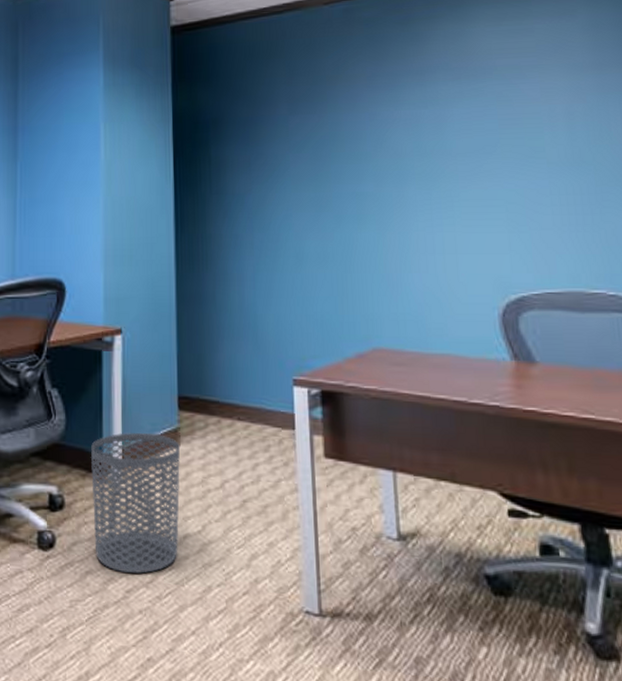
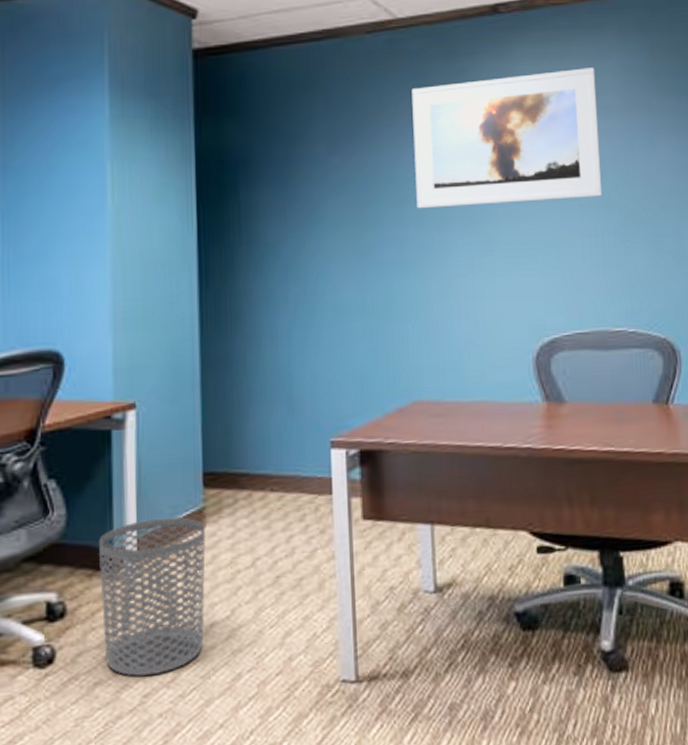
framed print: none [368,26,573,165] -> present [411,68,603,209]

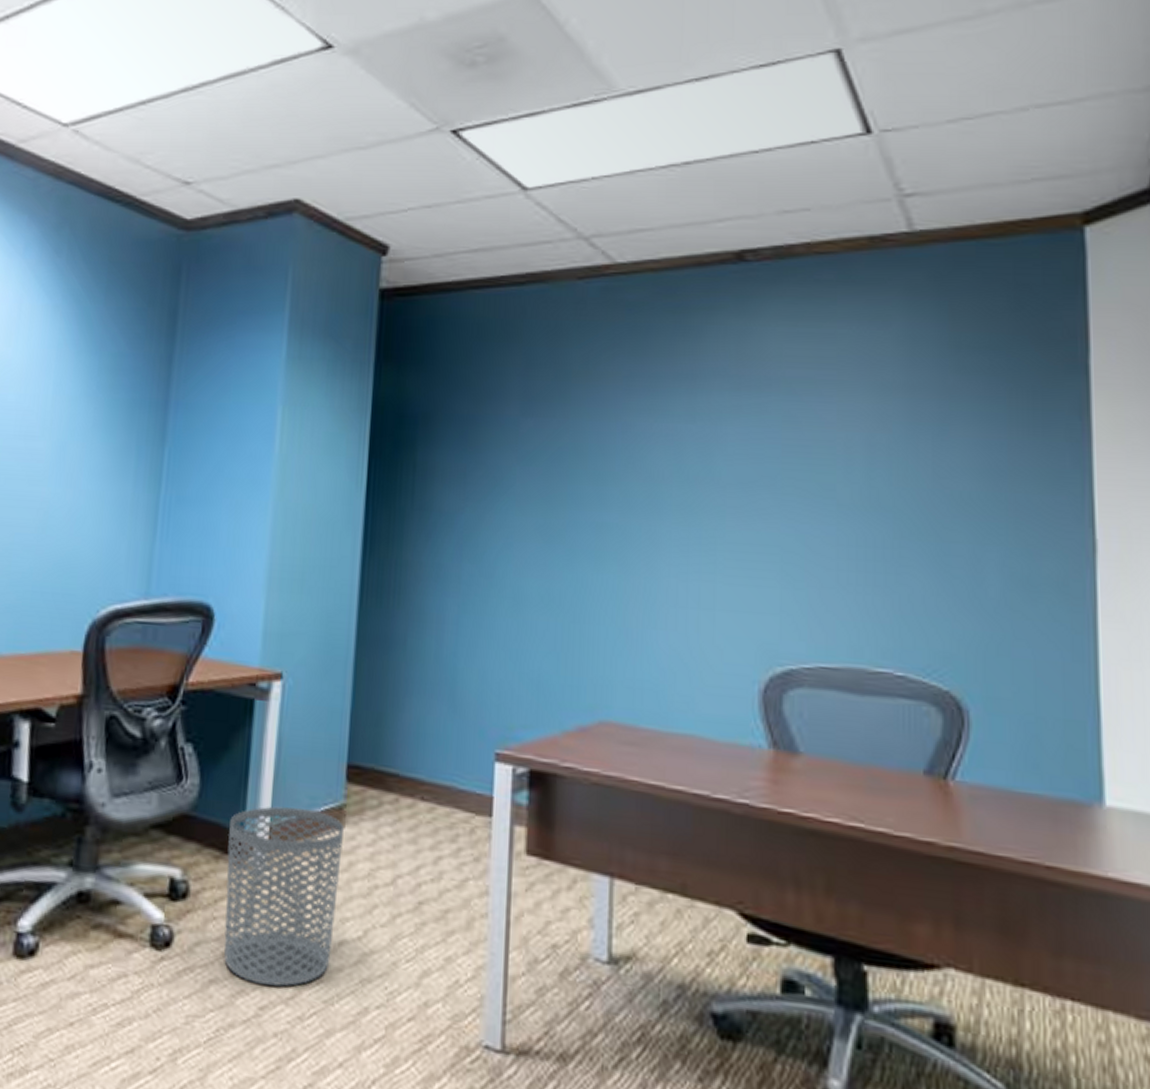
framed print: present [411,68,603,209] -> none [623,333,870,497]

